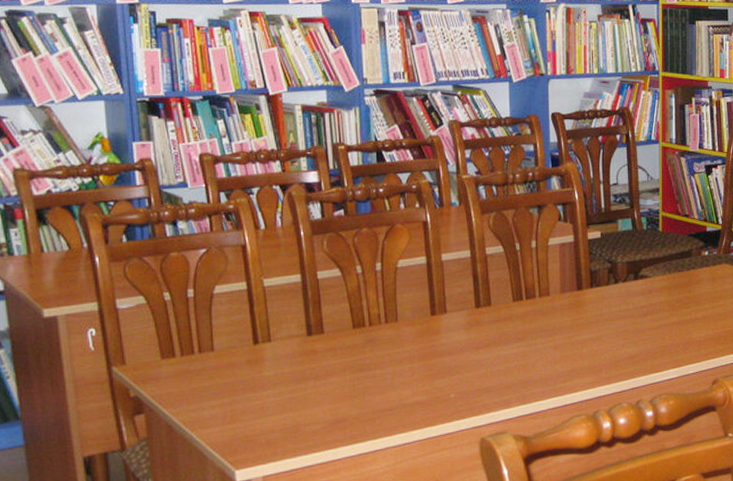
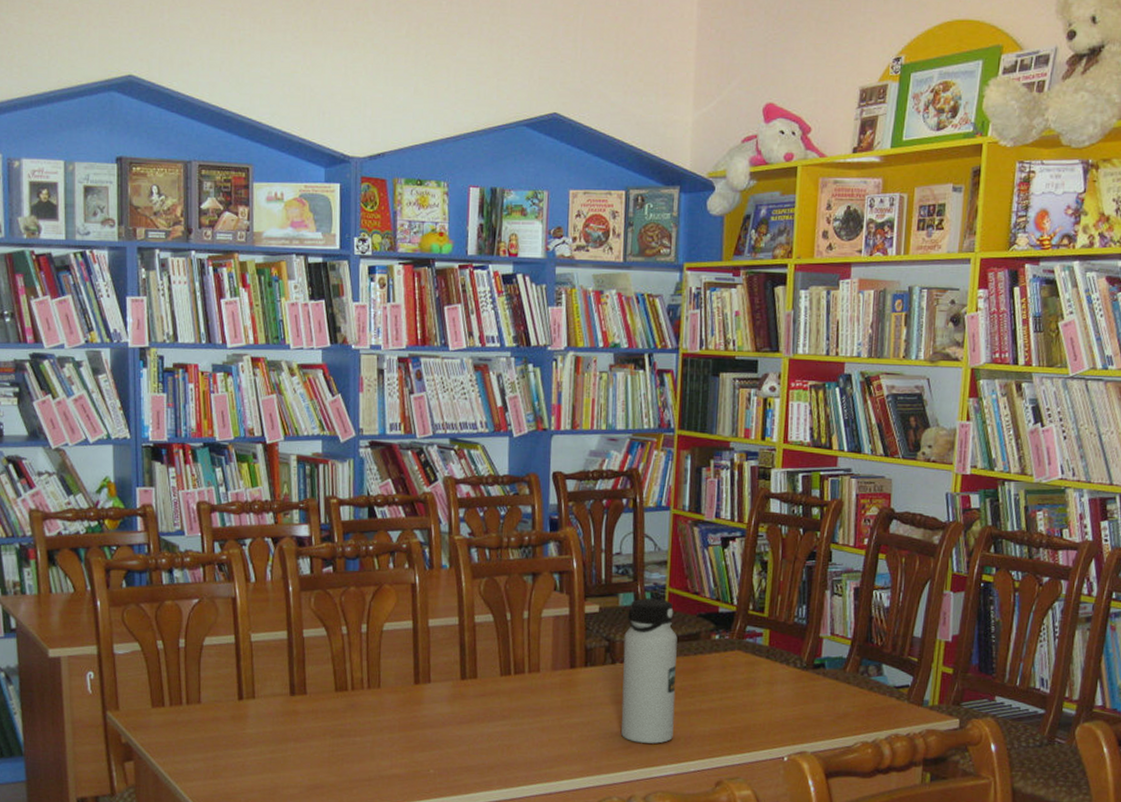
water bottle: none [625,223,673,352] -> present [621,598,678,744]

